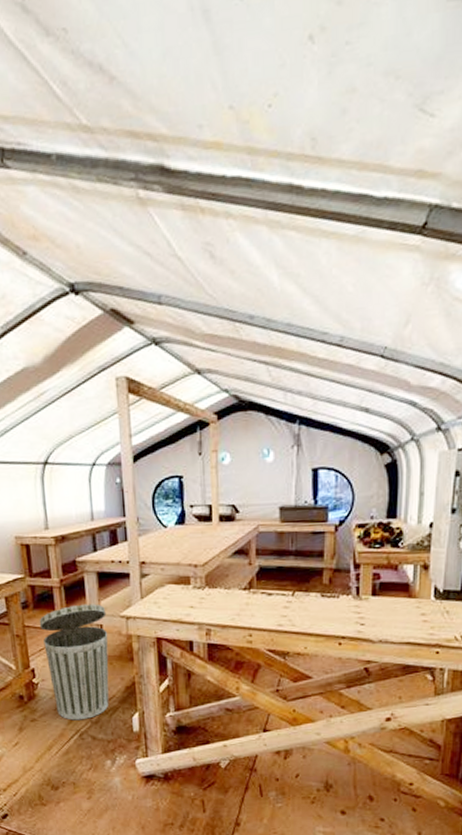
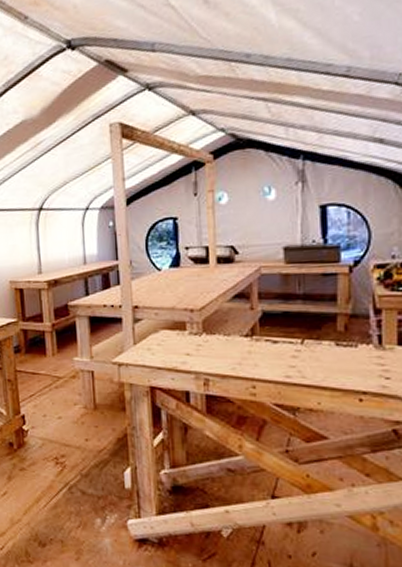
trash can: present [39,604,109,720] -> none [30,349,100,472]

